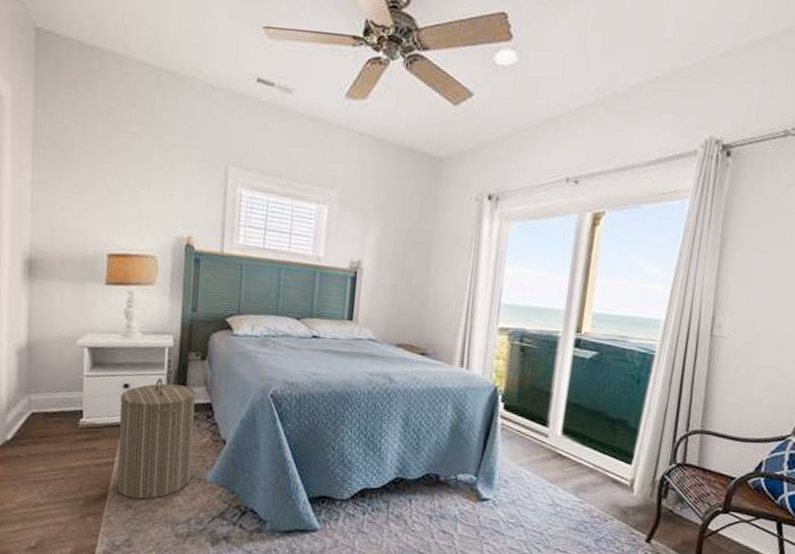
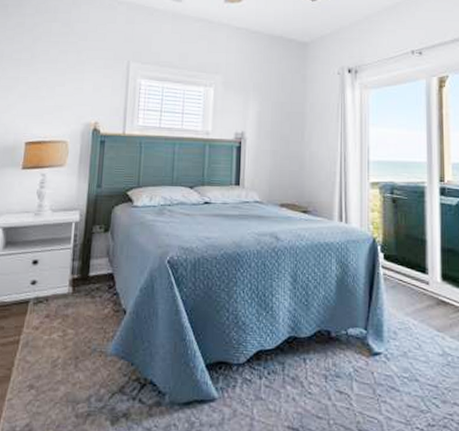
laundry hamper: present [118,378,196,500] -> none [21,252,99,378]

